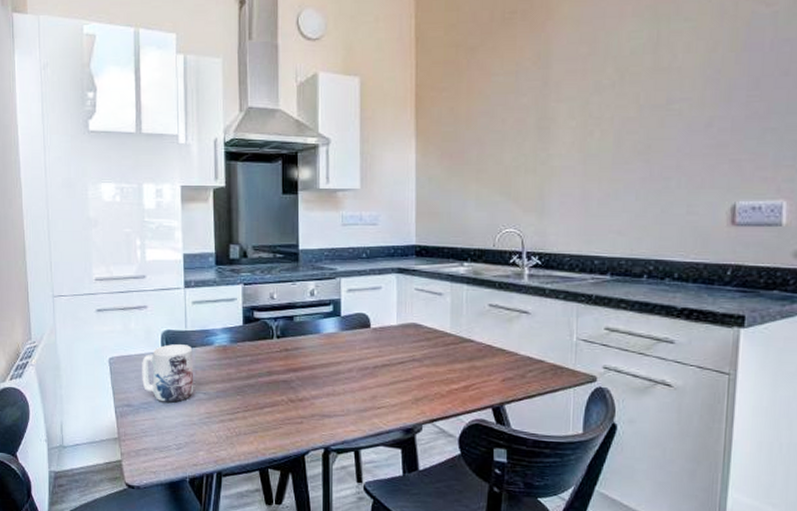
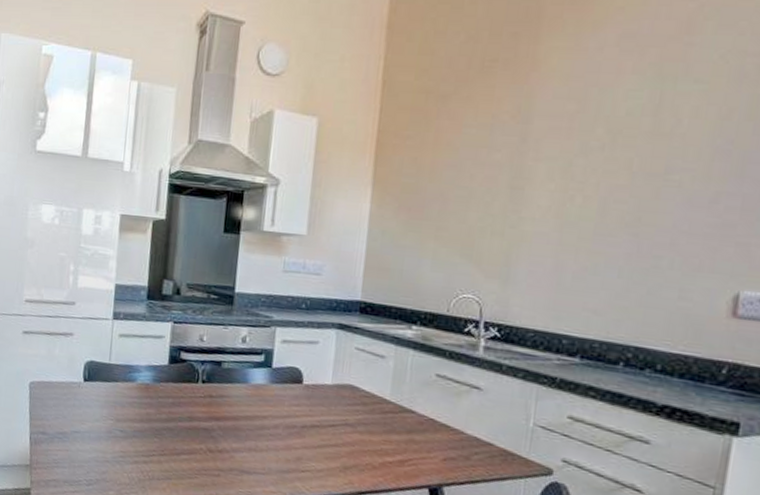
mug: present [142,344,194,403] -> none [60,375,114,437]

